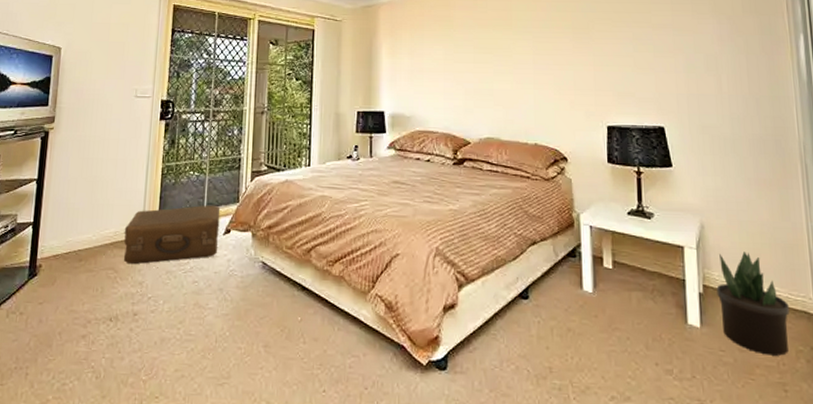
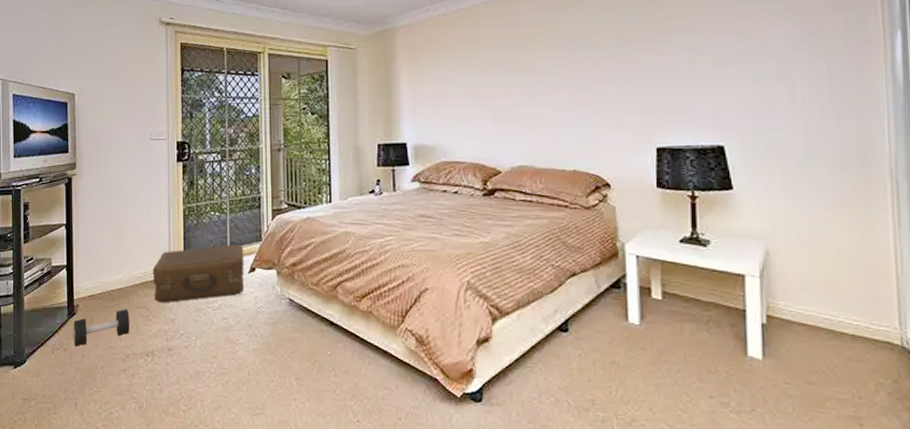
dumbbell: none [31,270,96,310] -> present [73,309,130,347]
planter: present [716,252,789,356] -> none [782,279,869,388]

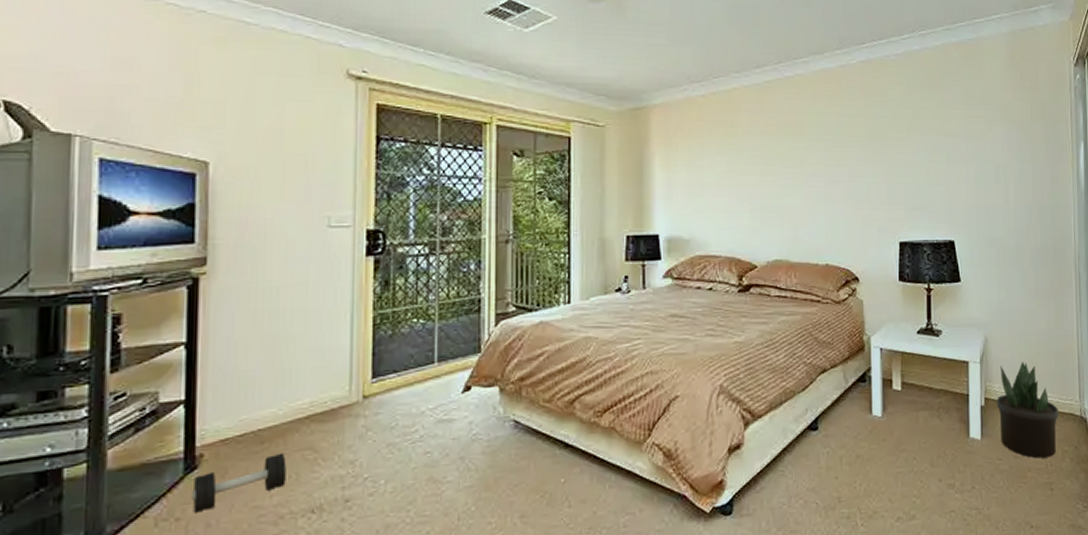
suitcase: present [152,244,244,302] -> none [324,358,457,440]
planter: none [782,279,869,388] -> present [996,362,1058,458]

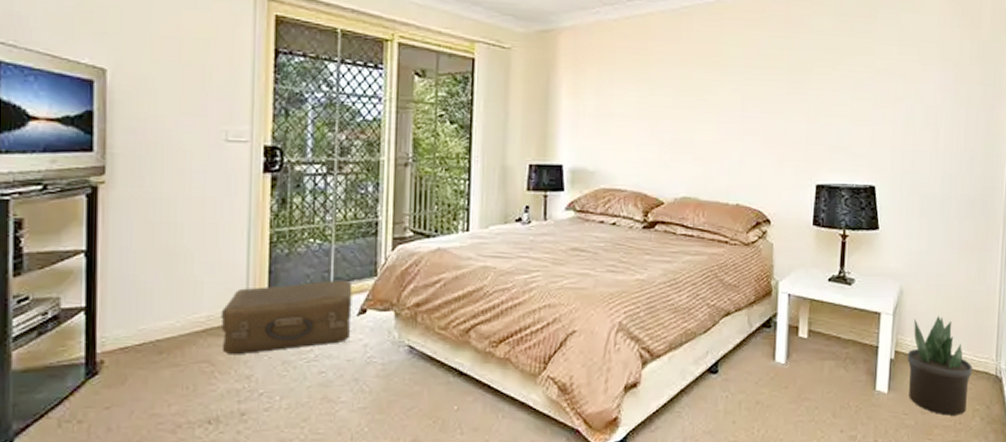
dumbbell: present [192,452,286,513] -> none [93,364,184,417]
suitcase: none [324,358,457,440] -> present [220,280,353,354]

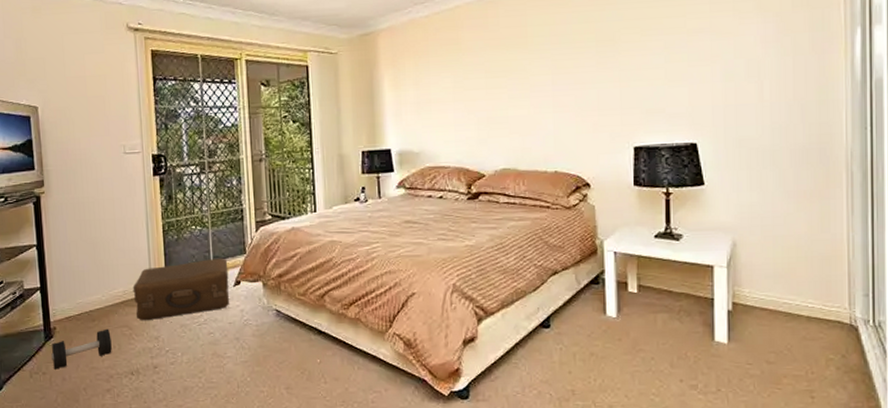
dumbbell: none [93,364,184,417] -> present [51,328,112,370]
planter: present [907,316,972,416] -> none [746,266,822,365]

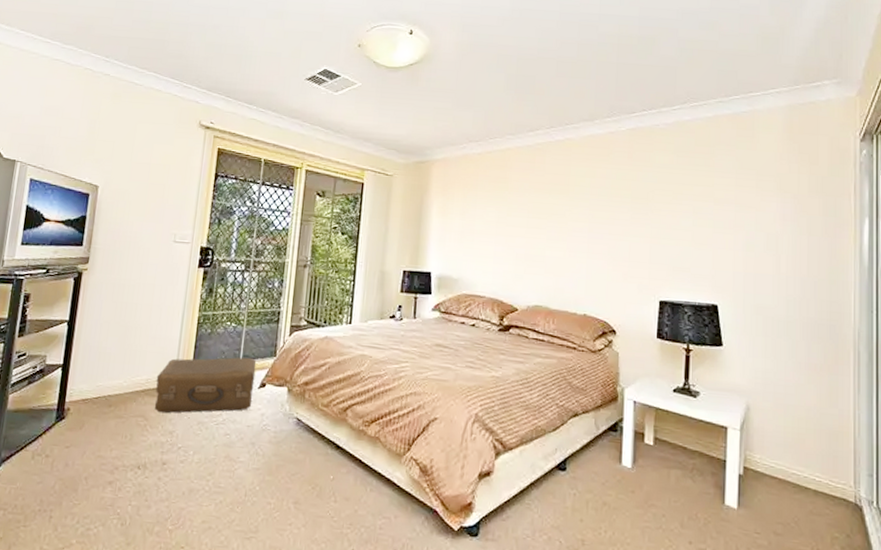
dumbbell: present [51,328,112,370] -> none [58,416,125,454]

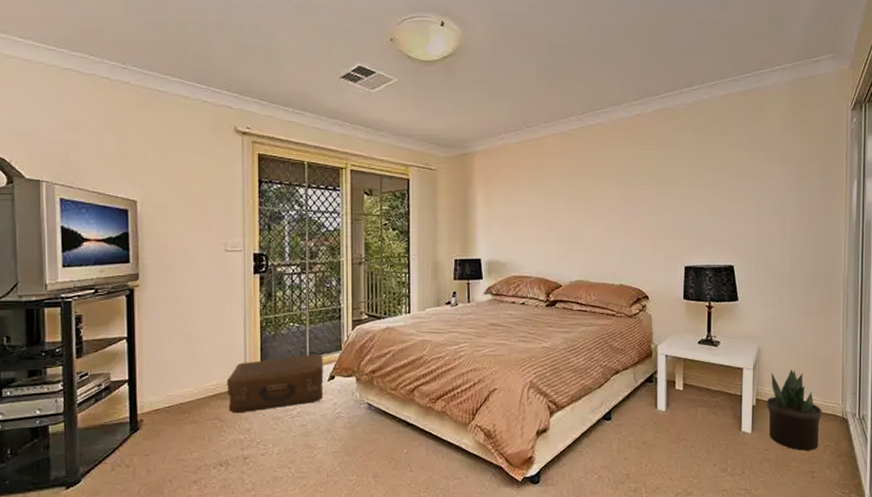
planter: none [757,436,828,541] -> present [766,369,822,451]

